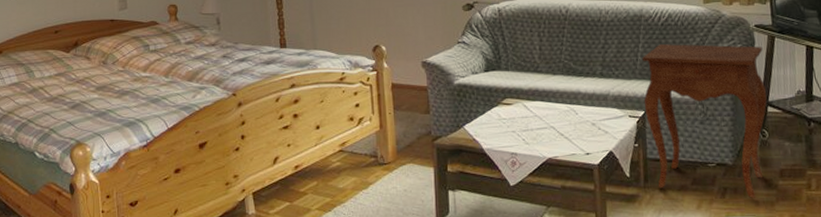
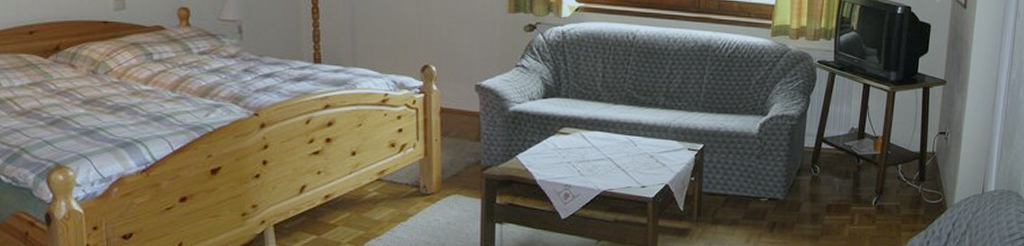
side table: present [641,44,767,198] -> none [704,77,823,232]

